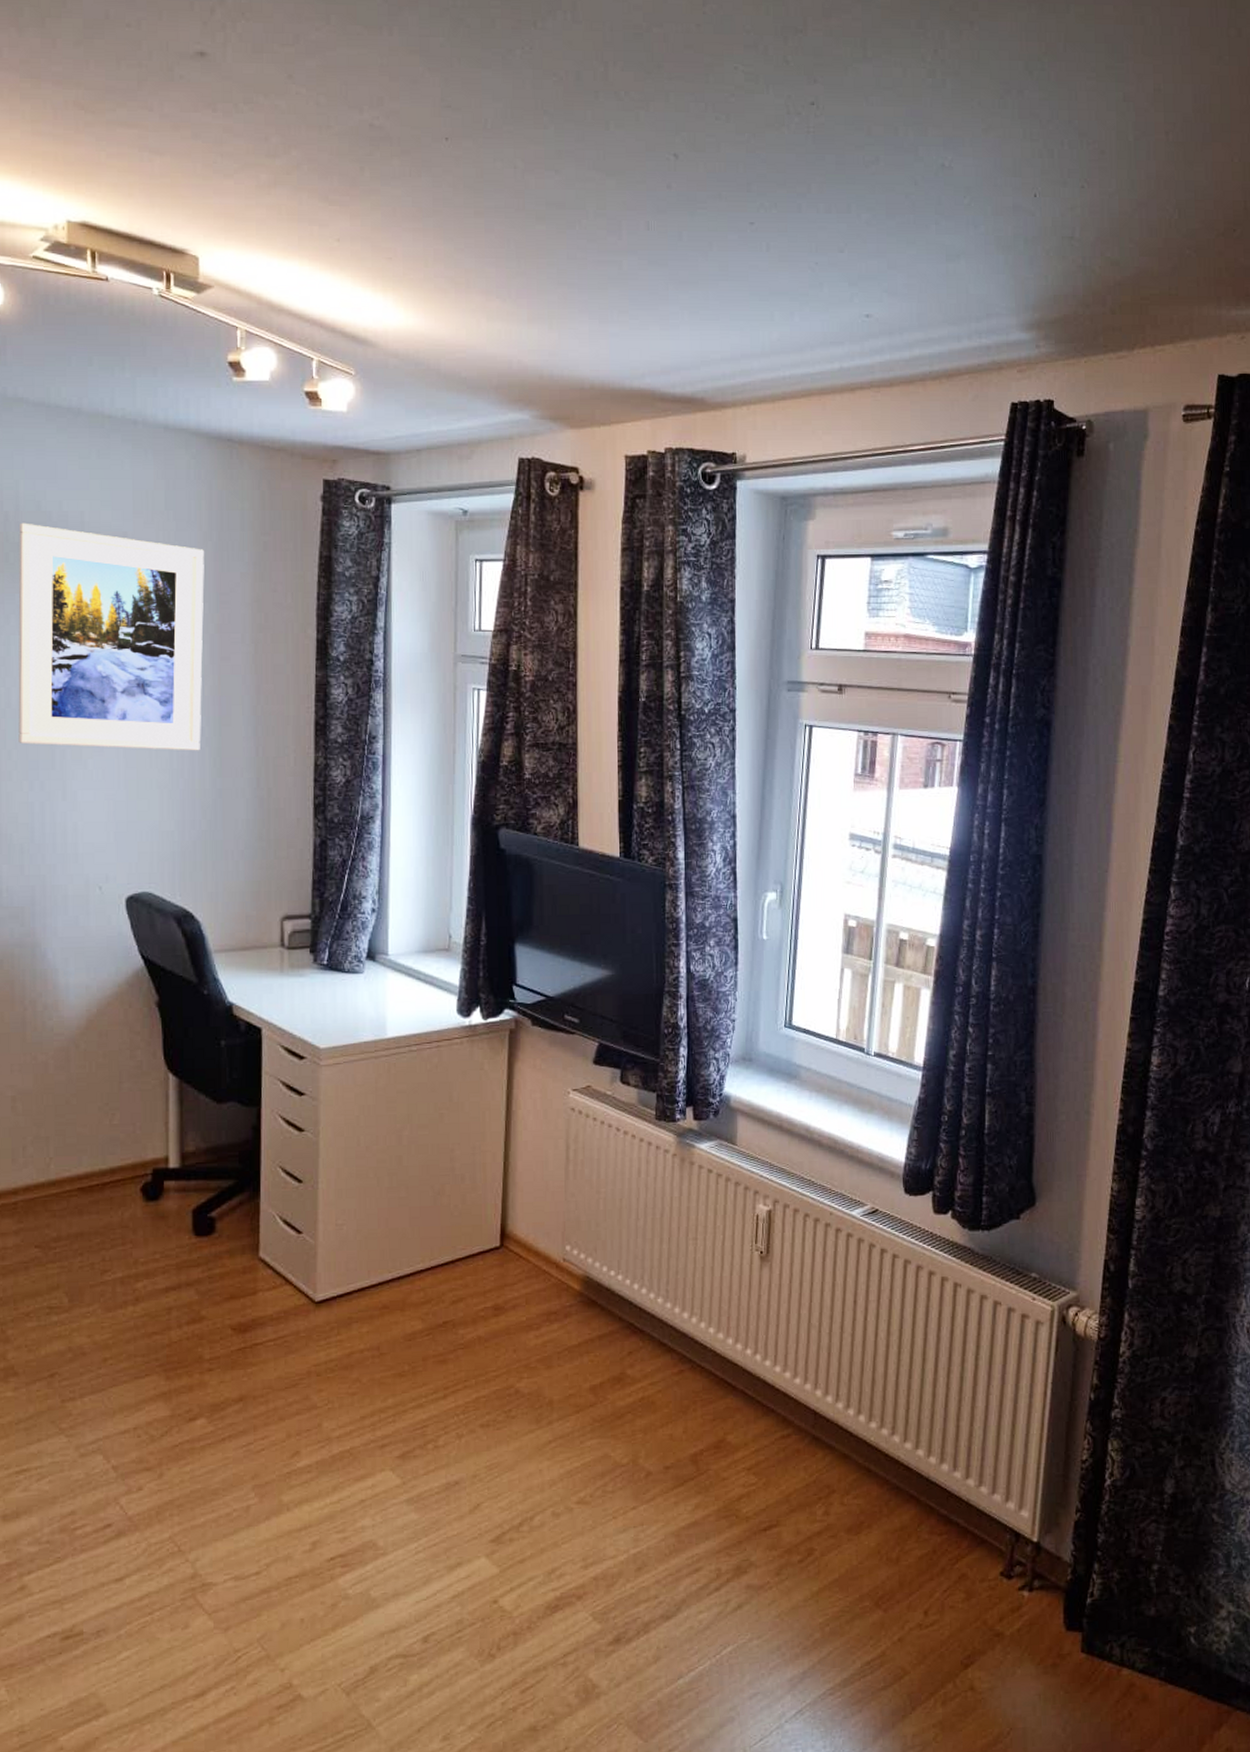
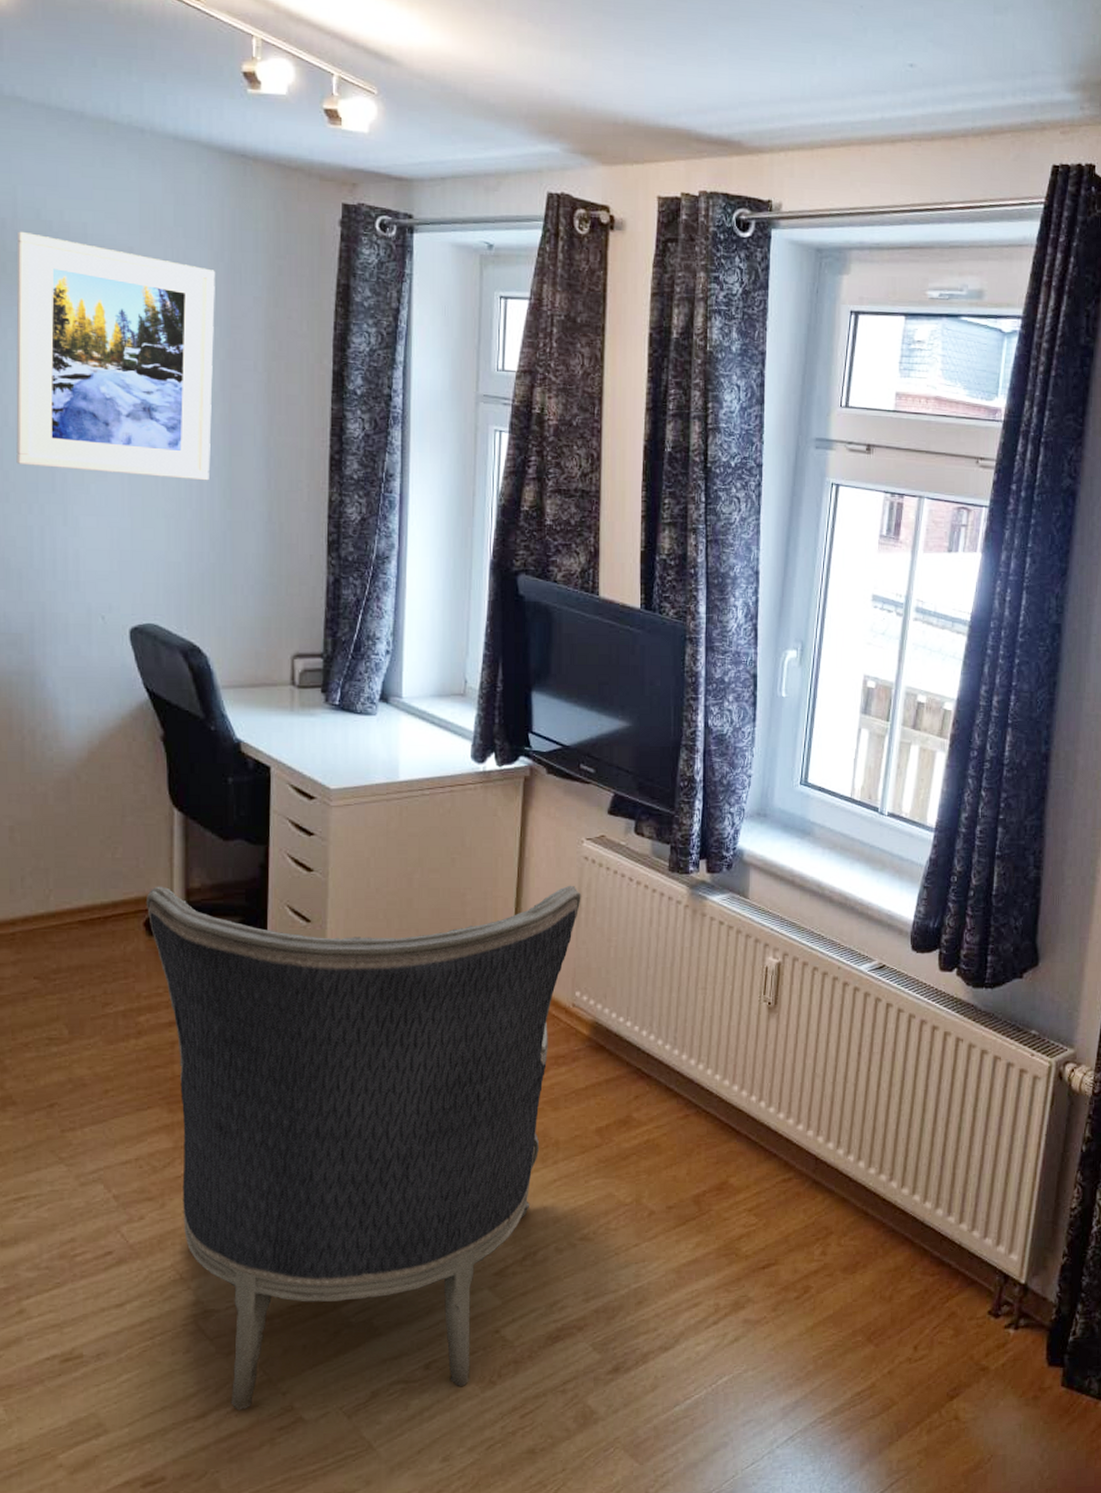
armchair: none [142,1137,569,1688] -> present [145,885,581,1410]

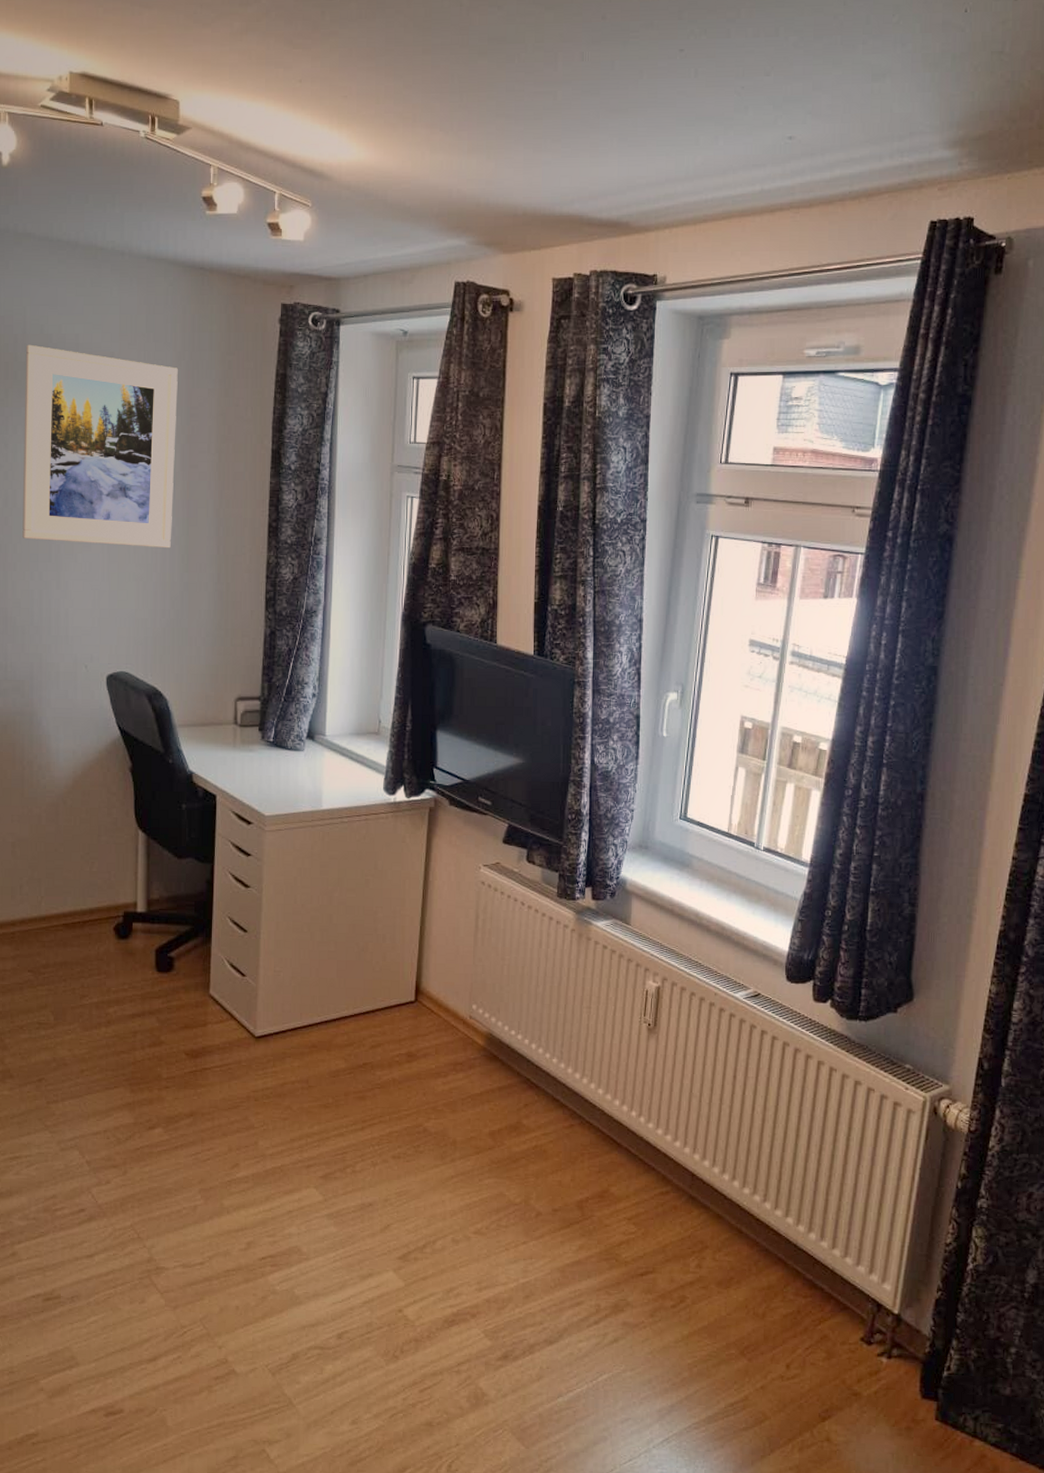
armchair: present [145,885,581,1410] -> none [115,896,478,1358]

